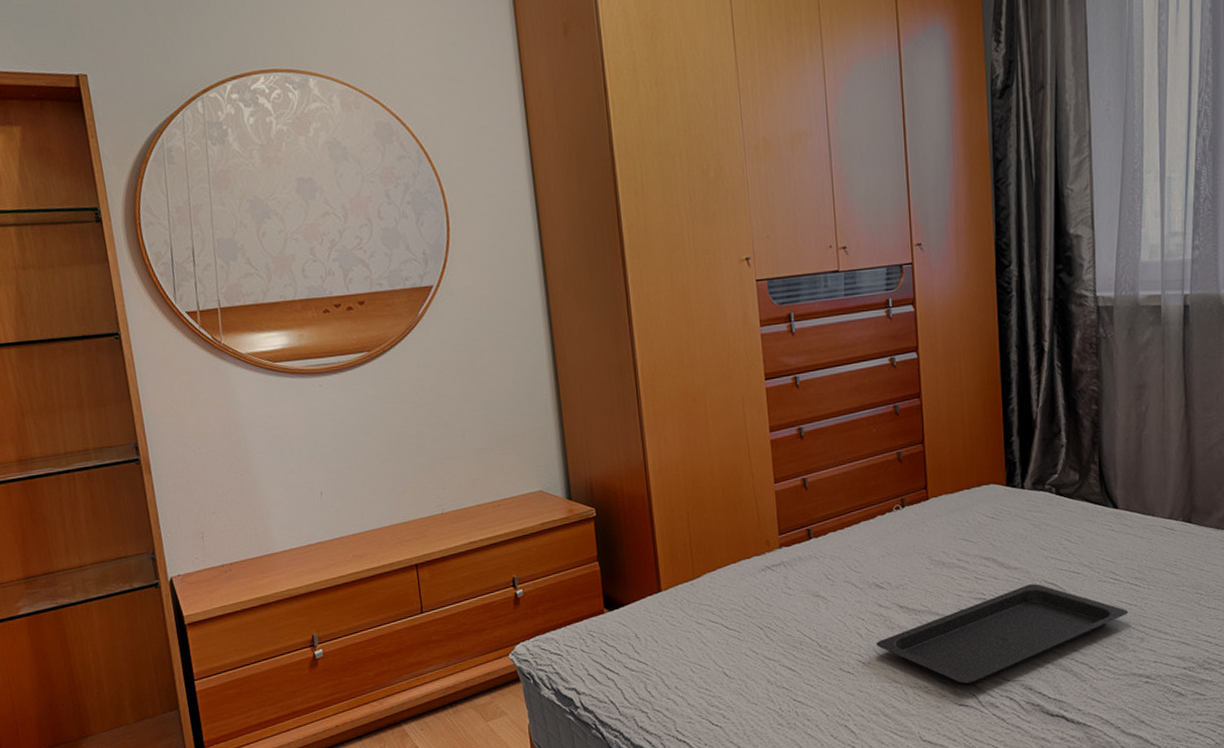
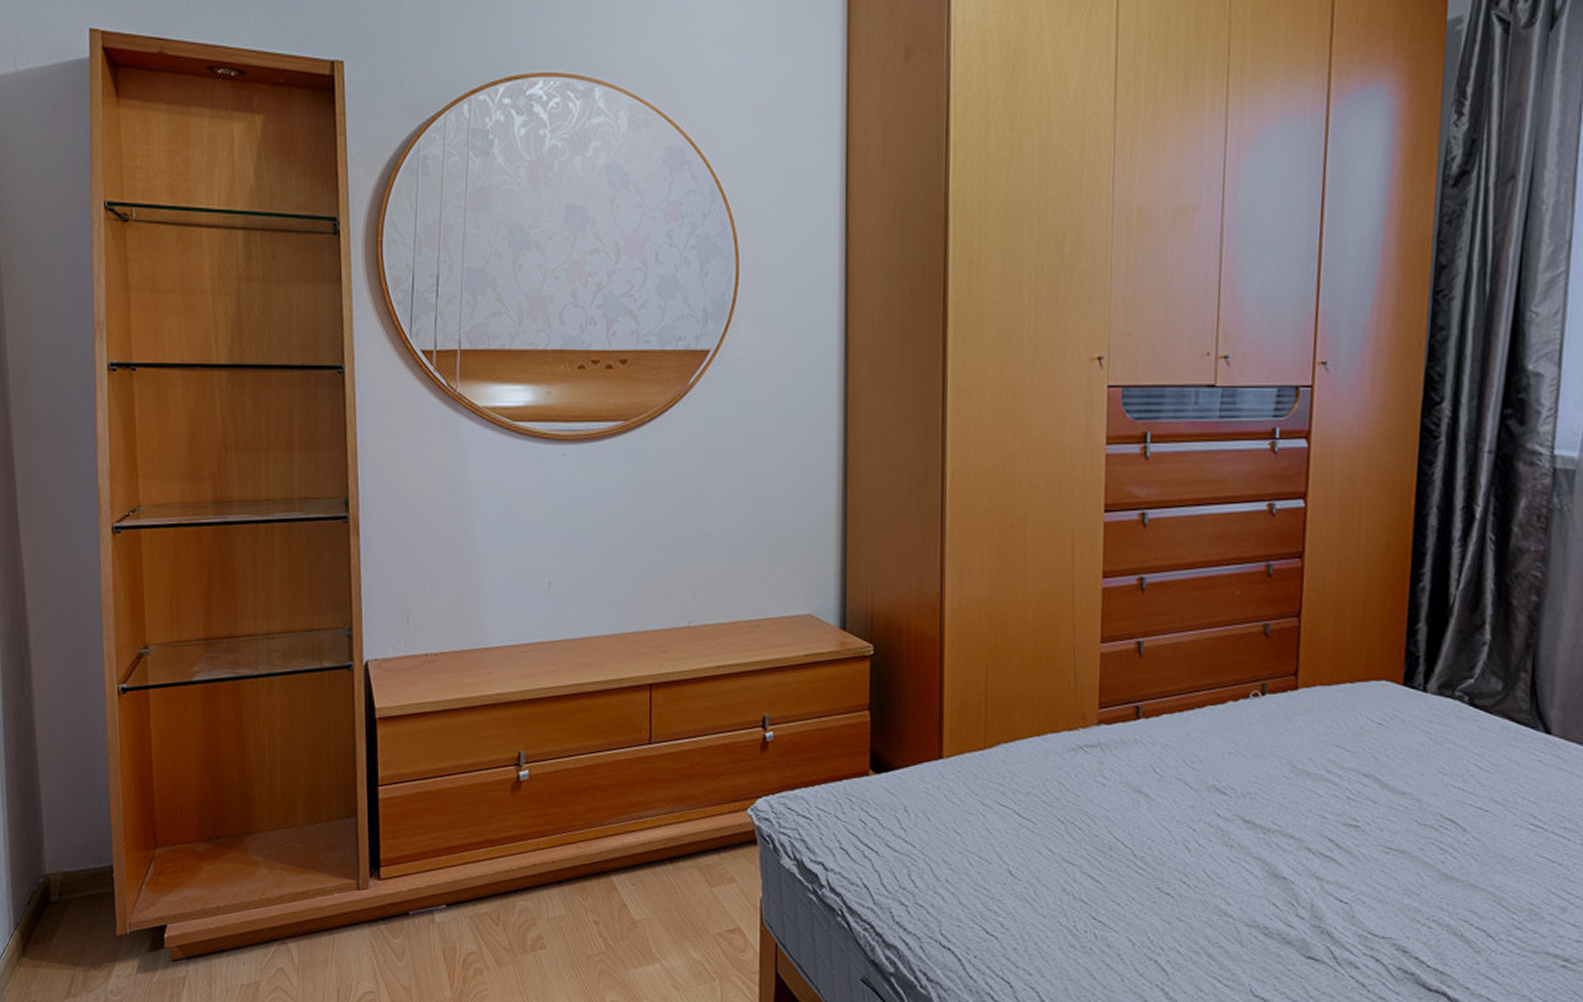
serving tray: present [876,584,1129,685] -> none [1208,816,1550,934]

